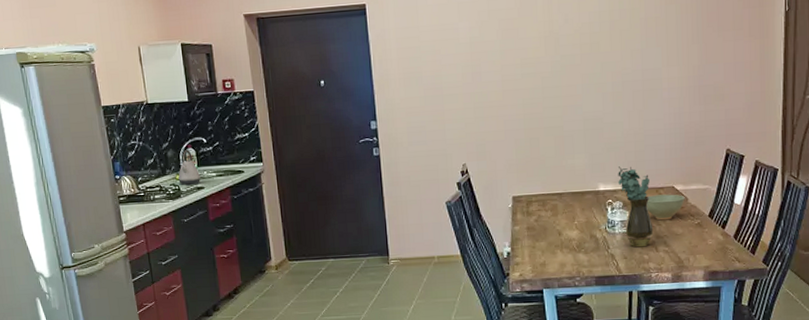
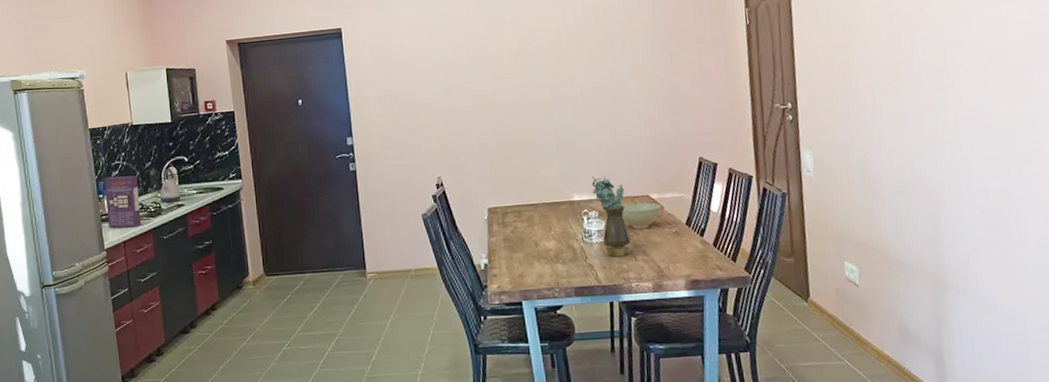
cereal box: none [120,156,161,211] -> present [104,175,142,229]

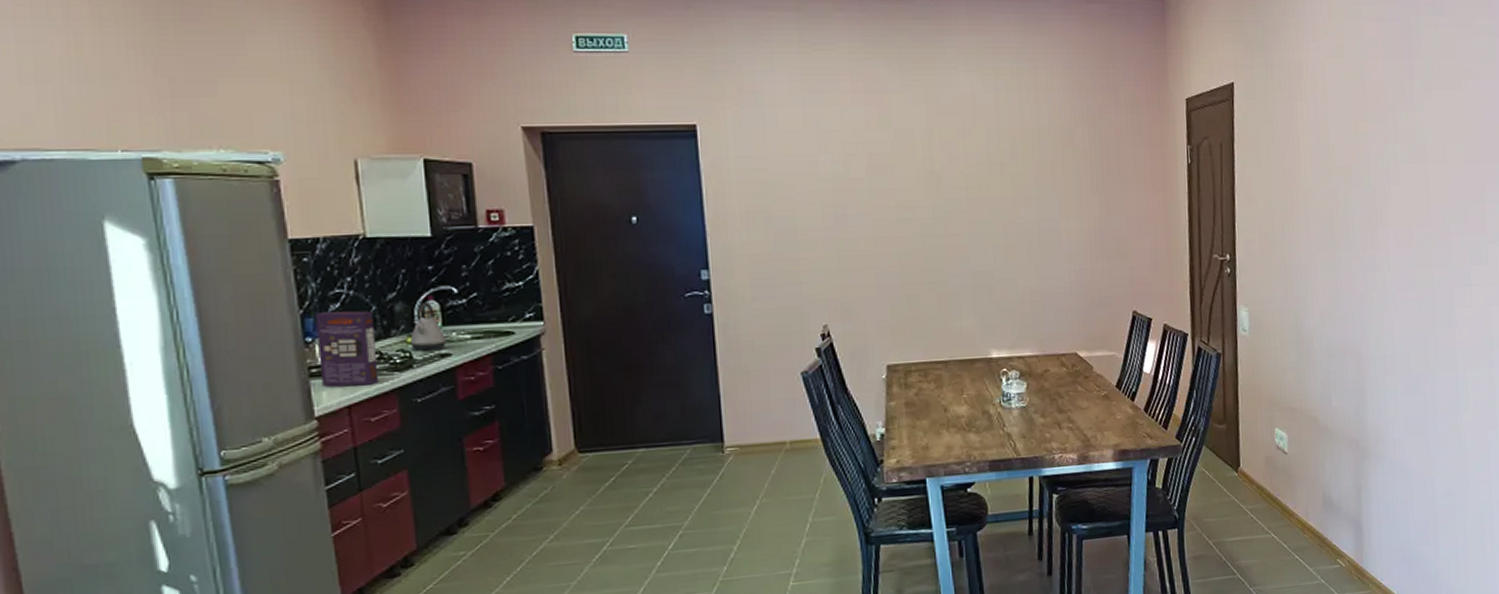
vase: present [592,176,632,257] -> none [1013,330,1056,425]
bowl: present [622,203,661,230] -> none [1046,361,1090,393]

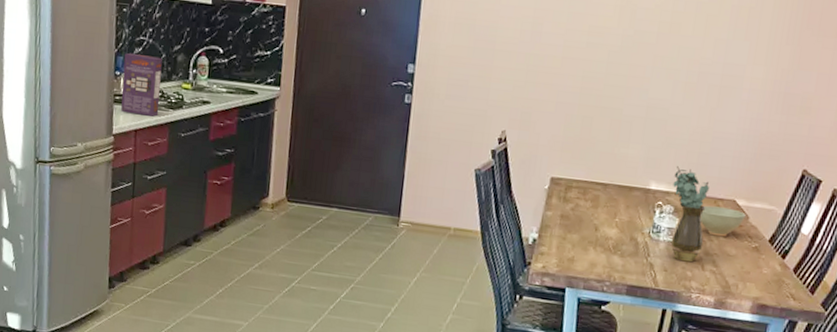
kettle: present [410,303,447,352] -> none [184,57,210,98]
vase: none [1013,330,1056,425] -> present [670,166,709,262]
bowl: none [1046,361,1090,393] -> present [700,205,746,237]

